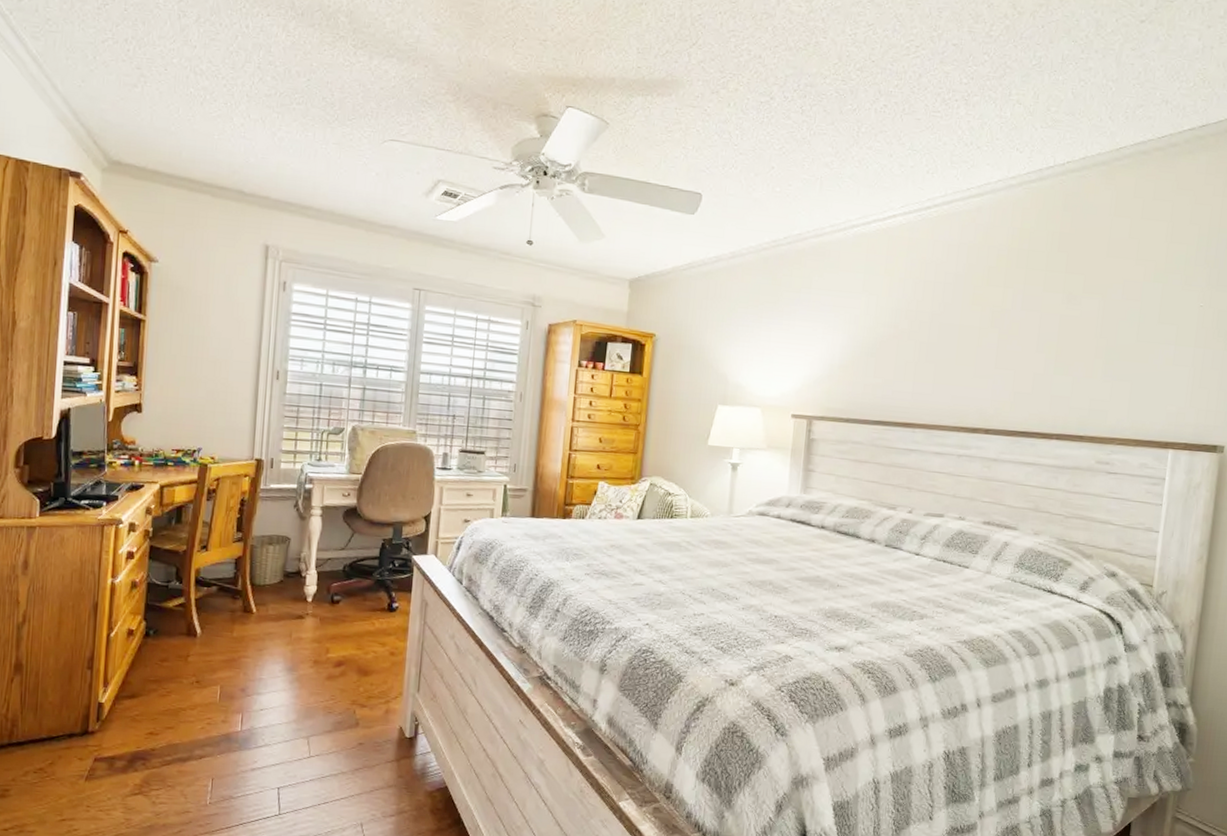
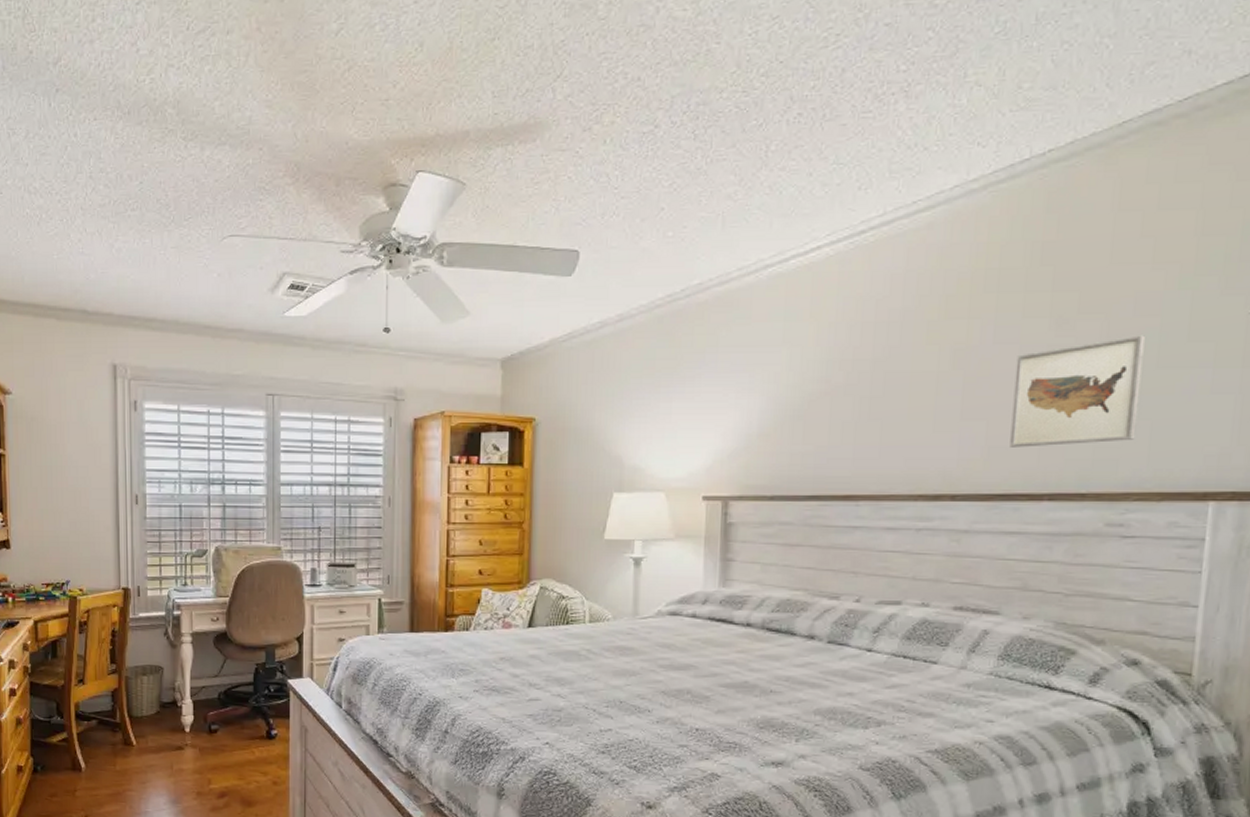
wall art: none [1030,314,1129,397] -> present [1010,335,1145,447]

